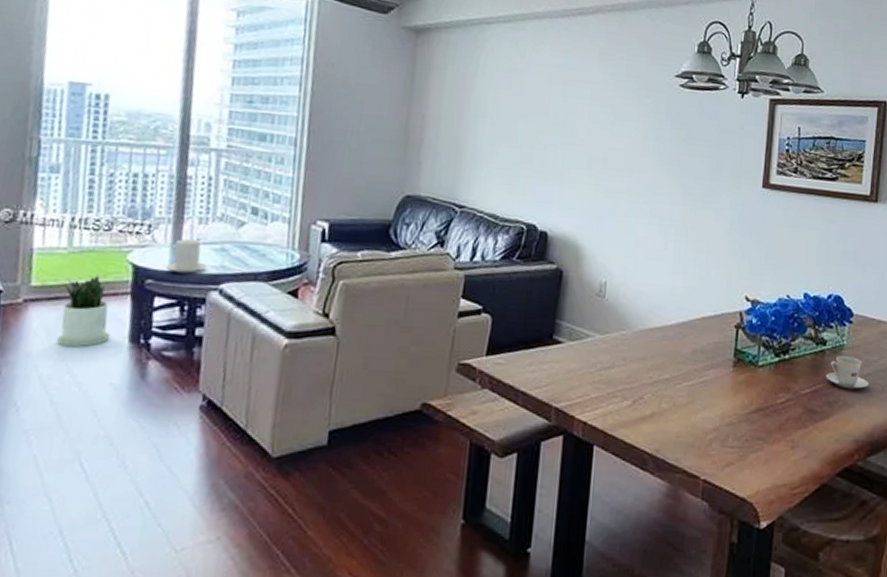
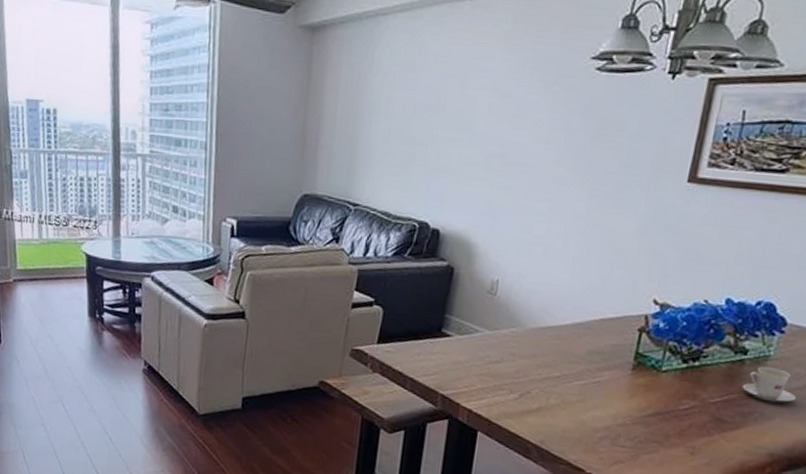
planter: present [55,275,111,347] -> none [38,262,75,318]
candle: present [165,239,208,274] -> none [110,233,141,263]

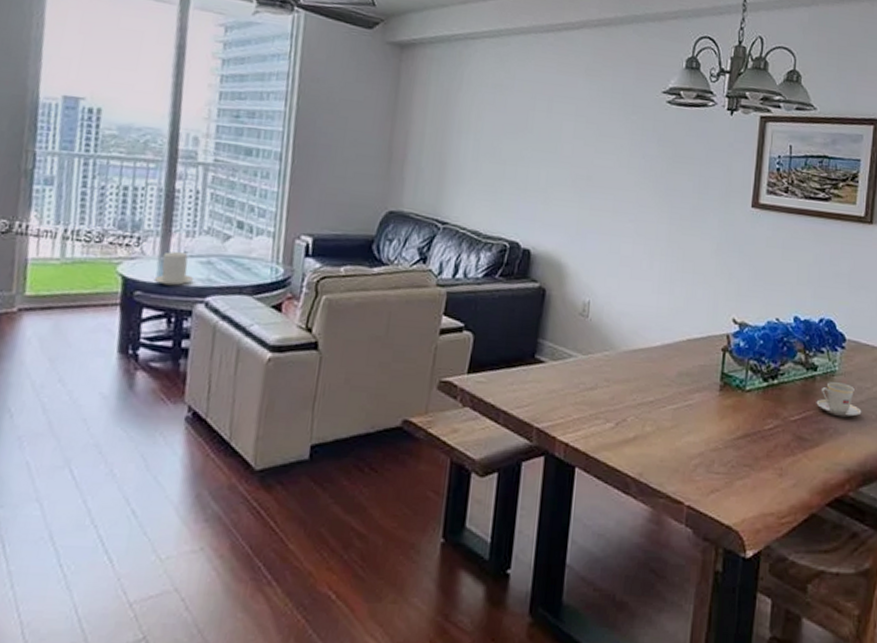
candle: none [110,233,141,263] -> present [153,251,194,286]

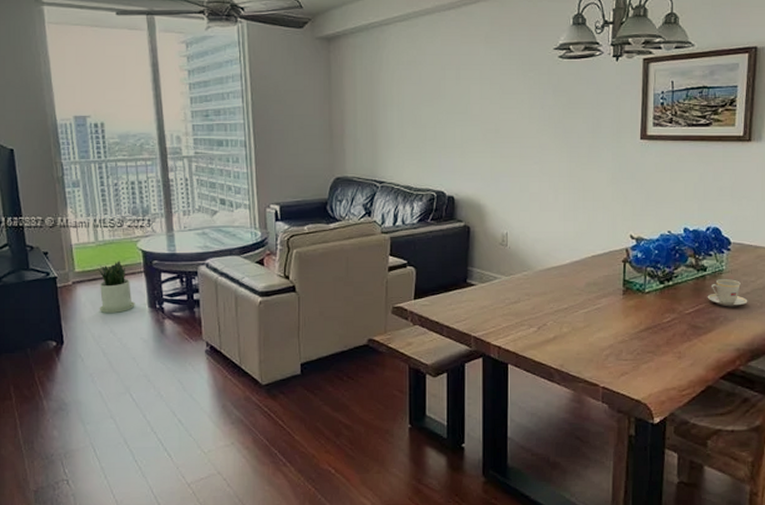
planter: none [48,286,100,356] -> present [96,261,135,313]
candle: present [153,251,194,286] -> none [165,228,195,254]

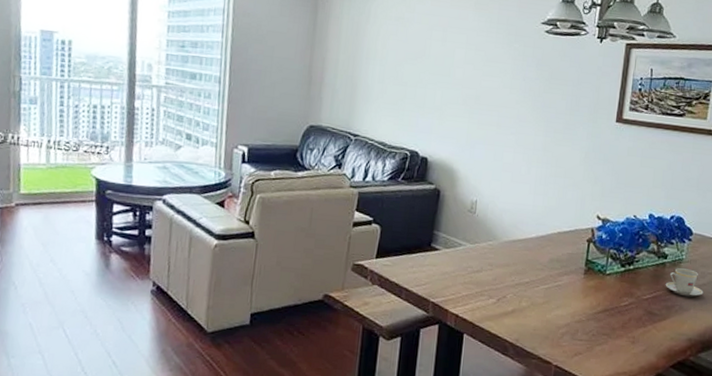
planter: present [96,261,135,313] -> none [41,186,82,242]

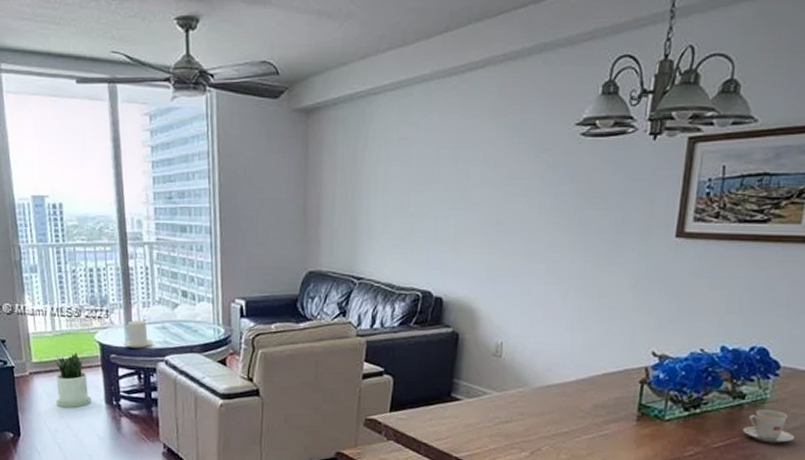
planter: none [41,186,82,242] -> present [53,352,92,407]
candle: none [121,158,153,186] -> present [123,320,154,349]

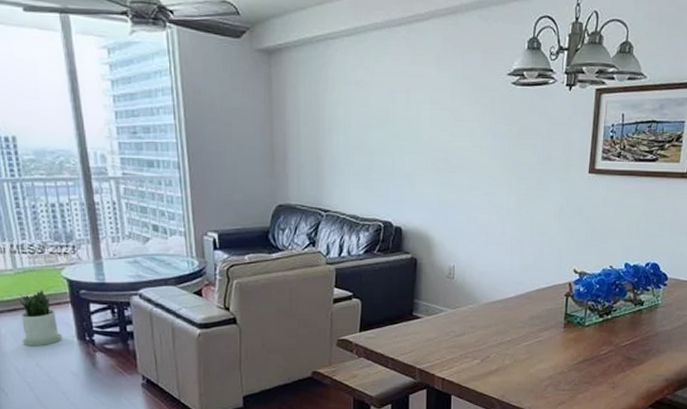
candle: present [123,320,154,349] -> none [93,256,126,283]
teacup: present [742,409,795,444] -> none [642,313,679,340]

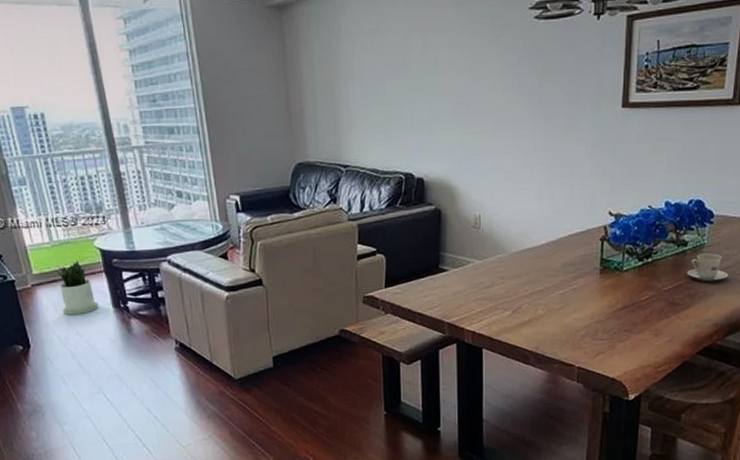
teacup: none [642,313,679,340] -> present [687,253,729,282]

